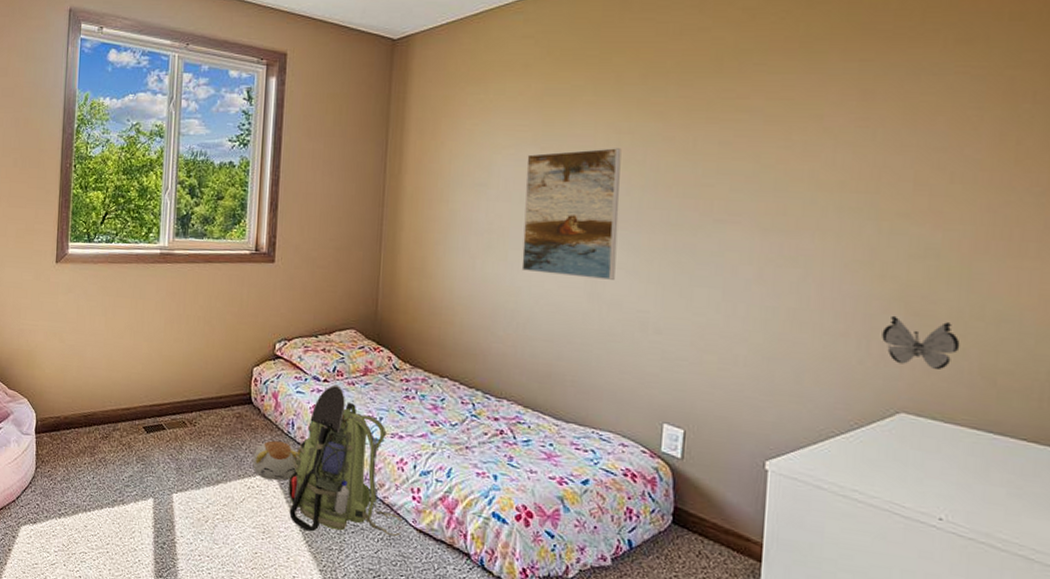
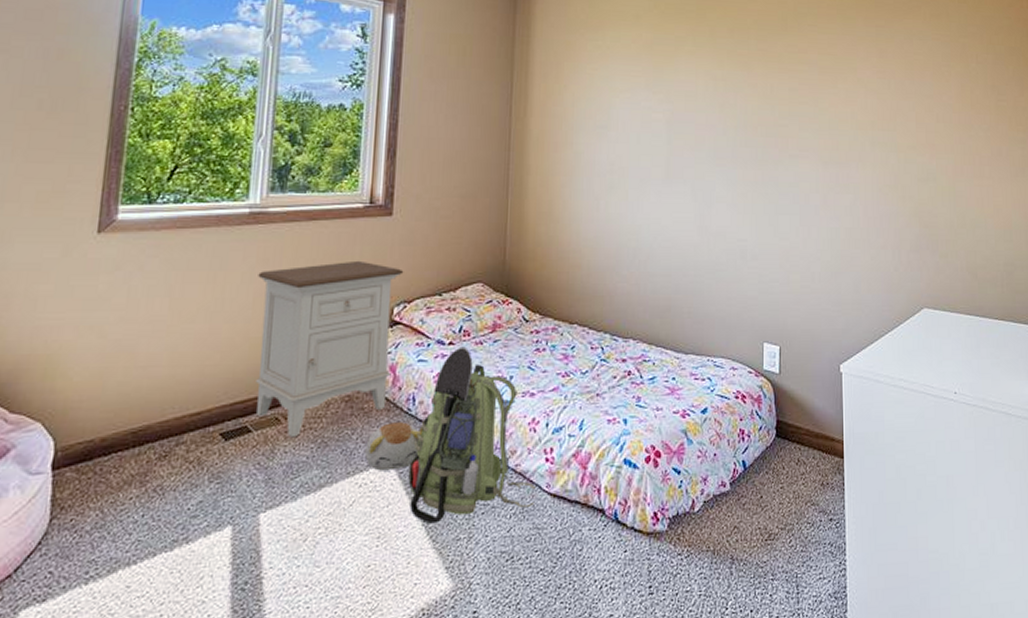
nightstand: none [168,300,285,440] -> present [256,260,404,438]
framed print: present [521,148,622,280] -> none [641,93,719,213]
decorative butterfly: present [882,315,960,371] -> none [907,228,954,270]

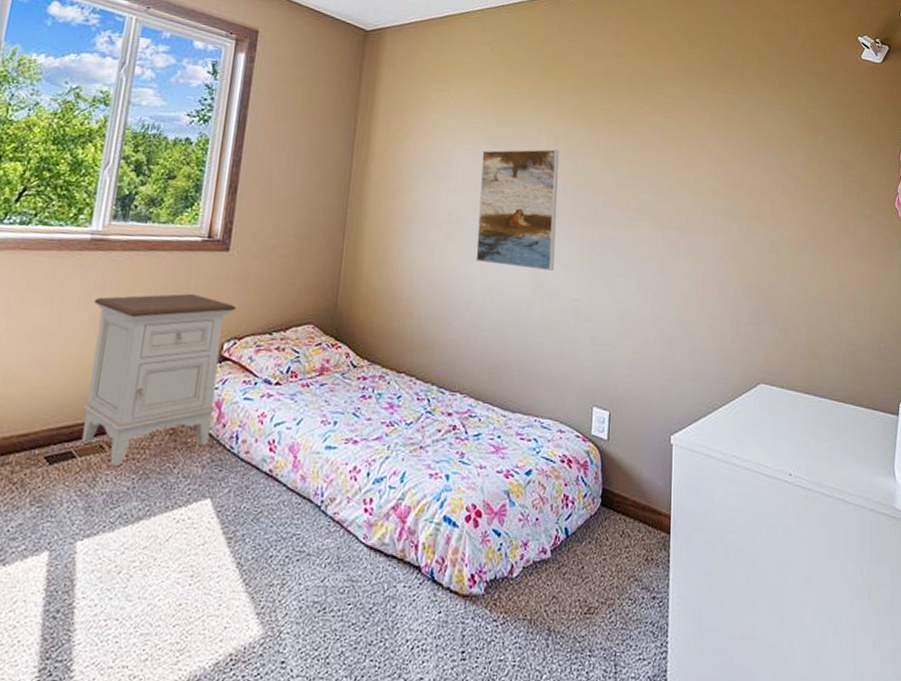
plush toy: present [365,422,420,471] -> none [185,459,241,509]
backpack: present [408,346,535,524] -> none [225,387,353,567]
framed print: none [641,93,719,213] -> present [475,149,559,271]

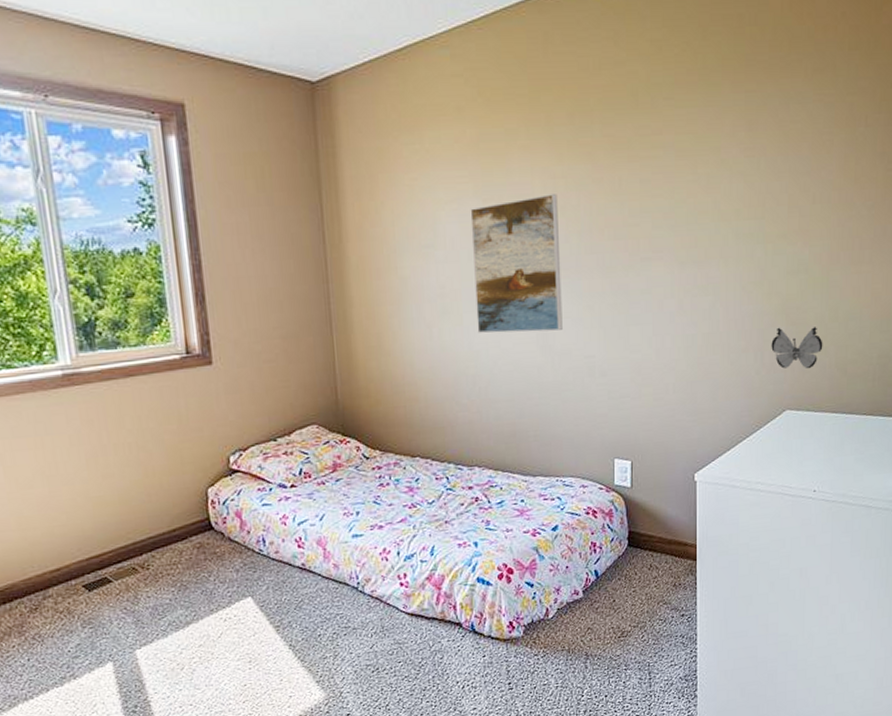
nightstand: present [82,293,236,467] -> none [85,413,238,584]
decorative butterfly: none [746,300,795,346] -> present [771,327,823,369]

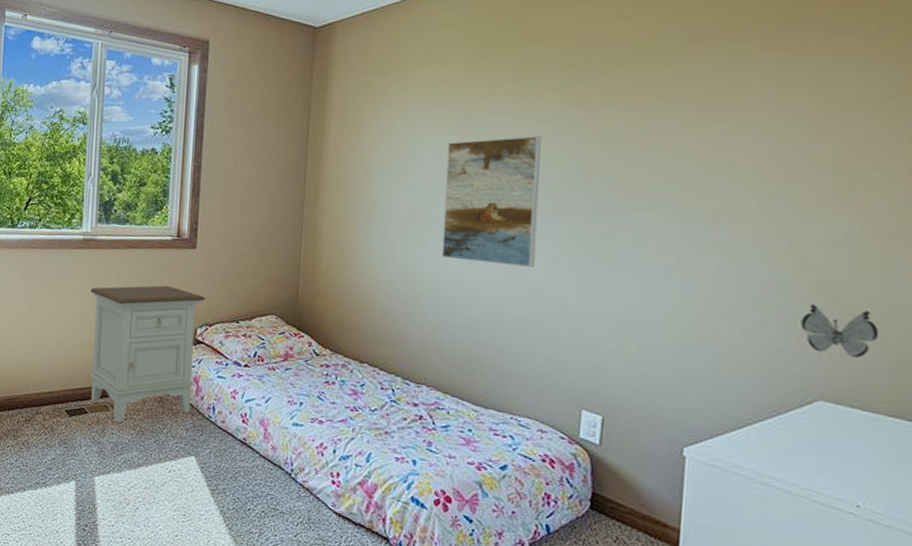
nightstand: none [85,413,238,584] -> present [90,285,206,423]

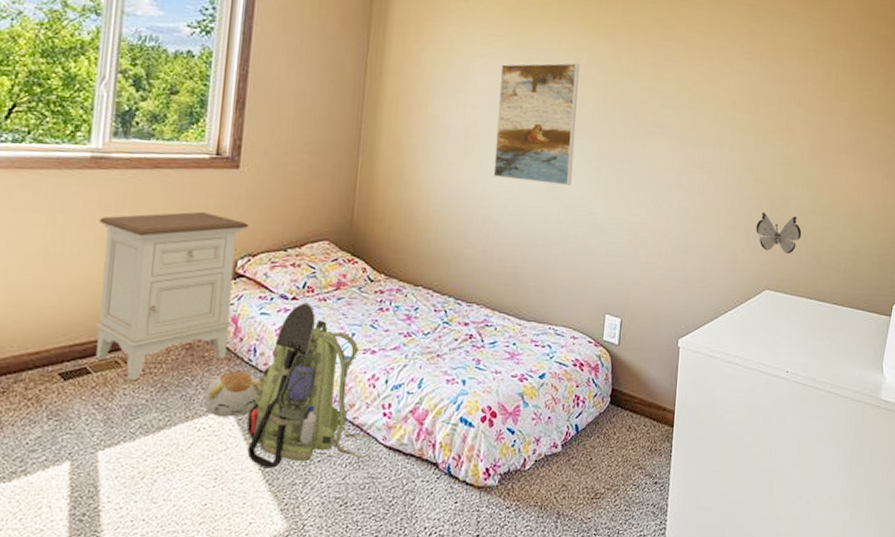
plush toy: none [174,424,219,465] -> present [204,371,260,417]
backpack: none [208,369,322,521] -> present [246,302,372,469]

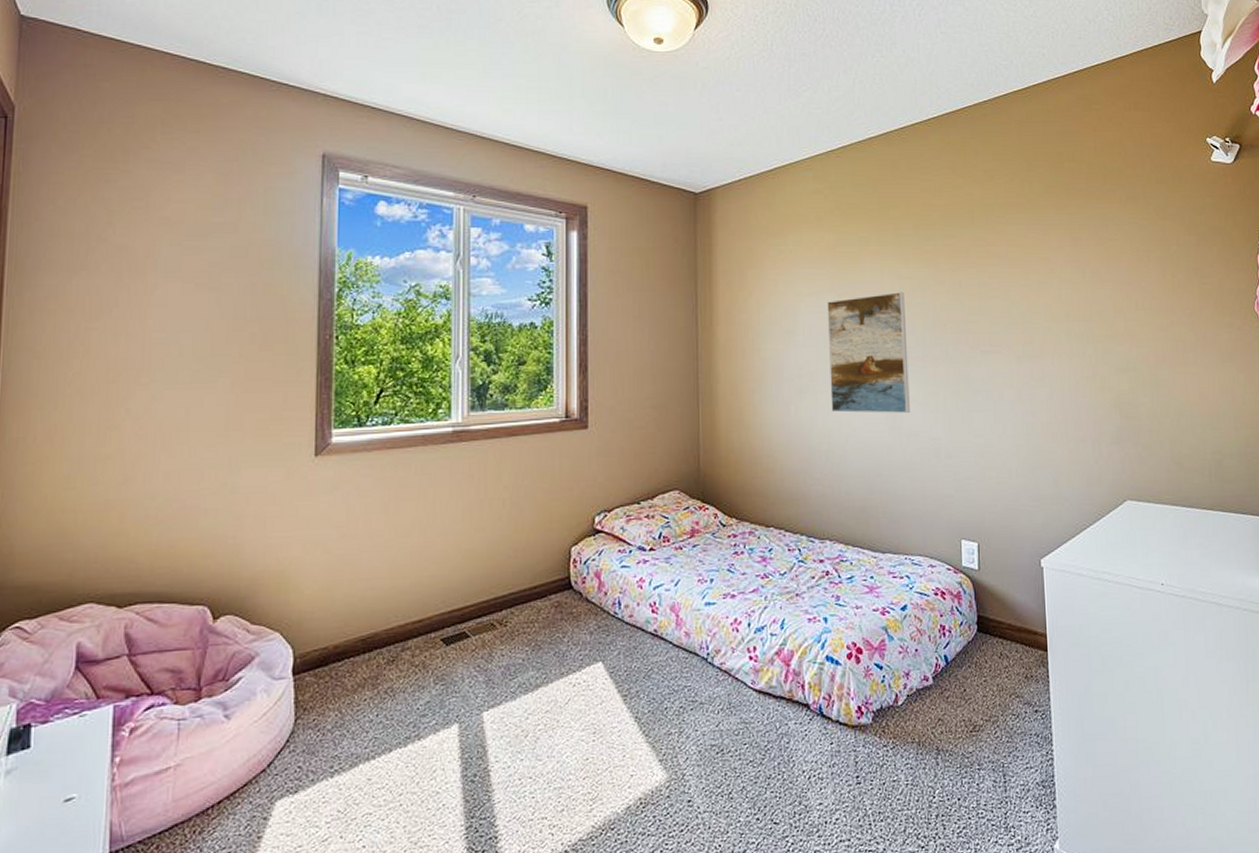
nightstand: present [96,211,249,381] -> none [465,473,602,642]
plush toy: present [204,371,260,417] -> none [577,625,628,672]
backpack: present [246,302,372,469] -> none [619,552,741,720]
decorative butterfly: present [756,212,802,254] -> none [1107,420,1158,462]

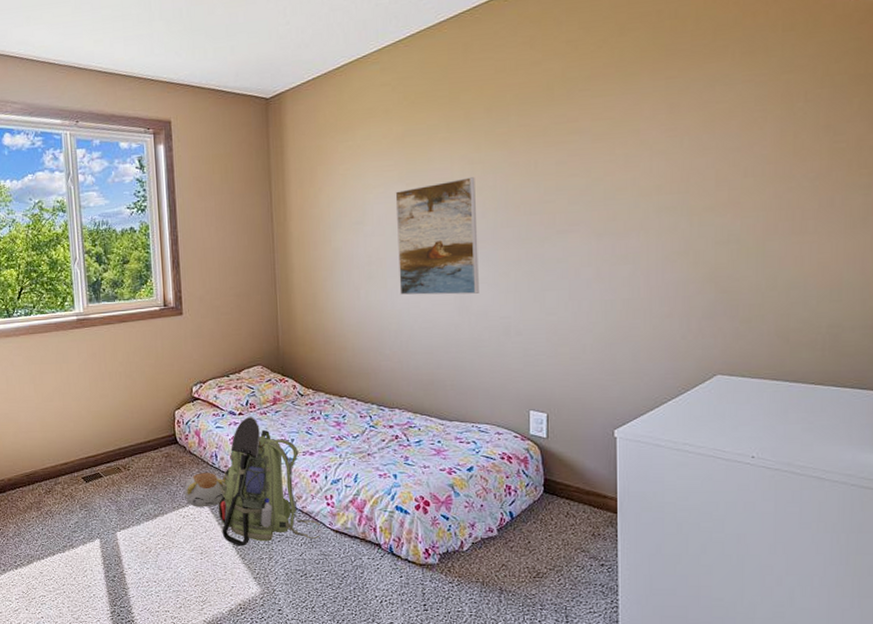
plush toy: none [577,625,628,672] -> present [184,473,224,507]
backpack: none [619,552,741,720] -> present [218,416,321,546]

